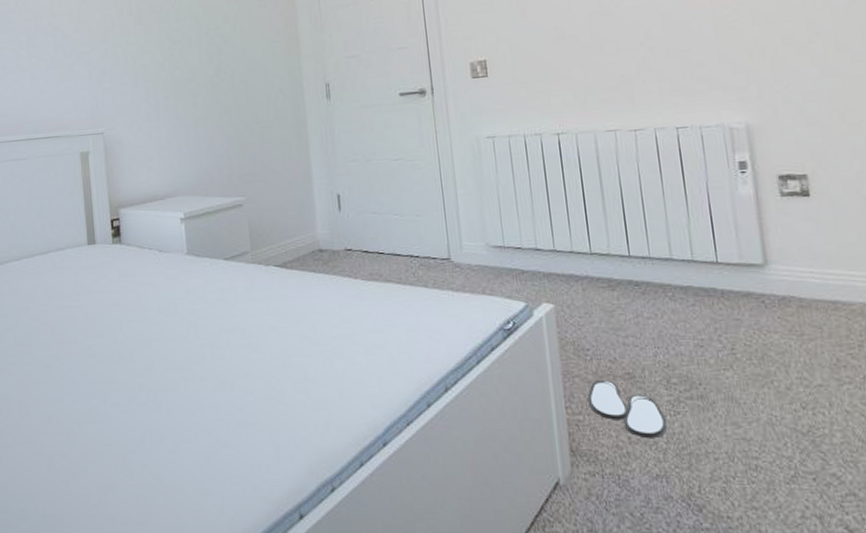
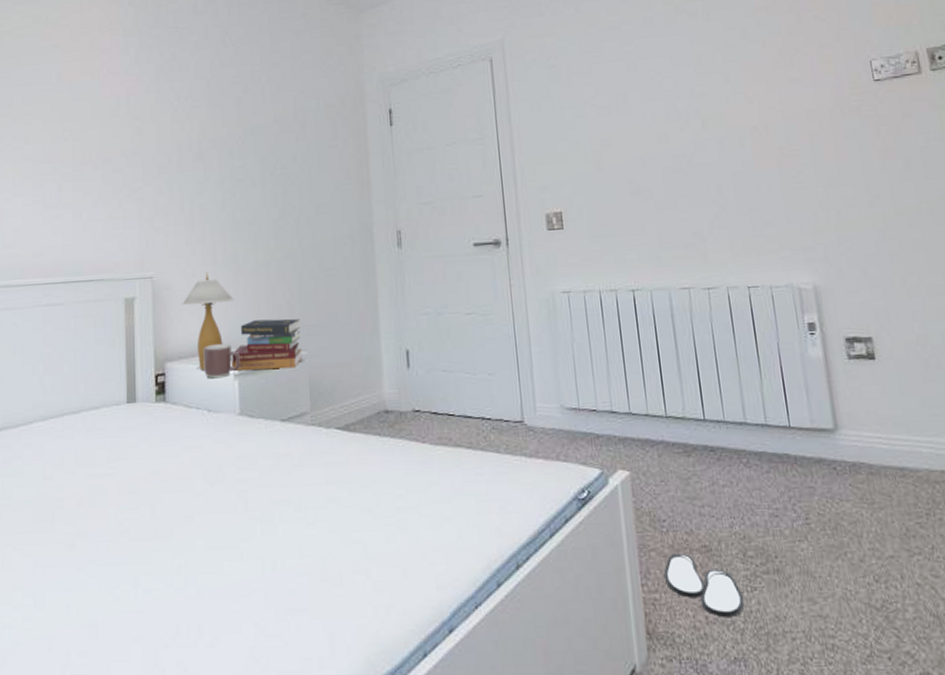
table lamp: none [130,127,178,215] -> present [181,272,235,370]
mug: none [152,191,186,223] -> present [203,343,240,379]
books: none [177,168,241,215] -> present [232,319,302,371]

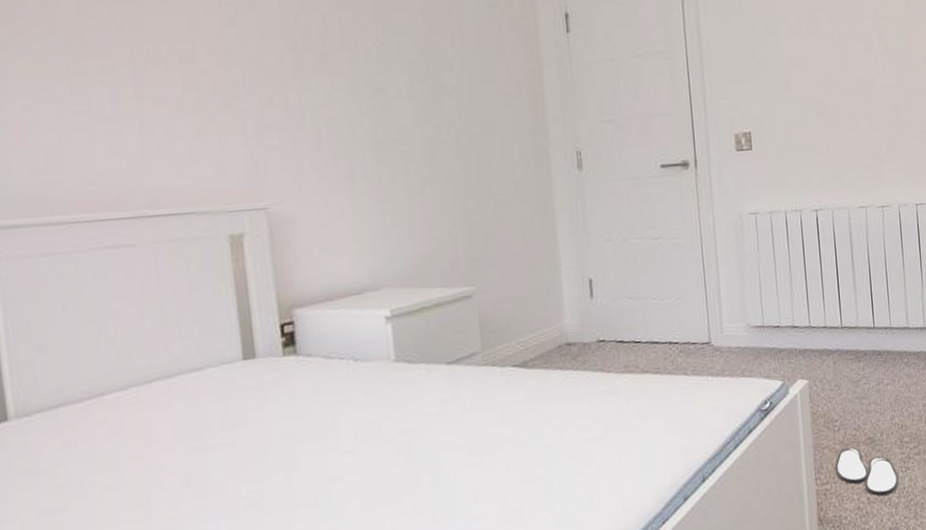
table lamp: present [181,272,235,370] -> none [309,200,382,315]
mug: present [203,343,240,379] -> none [343,283,393,324]
books: present [232,319,302,371] -> none [381,251,470,312]

